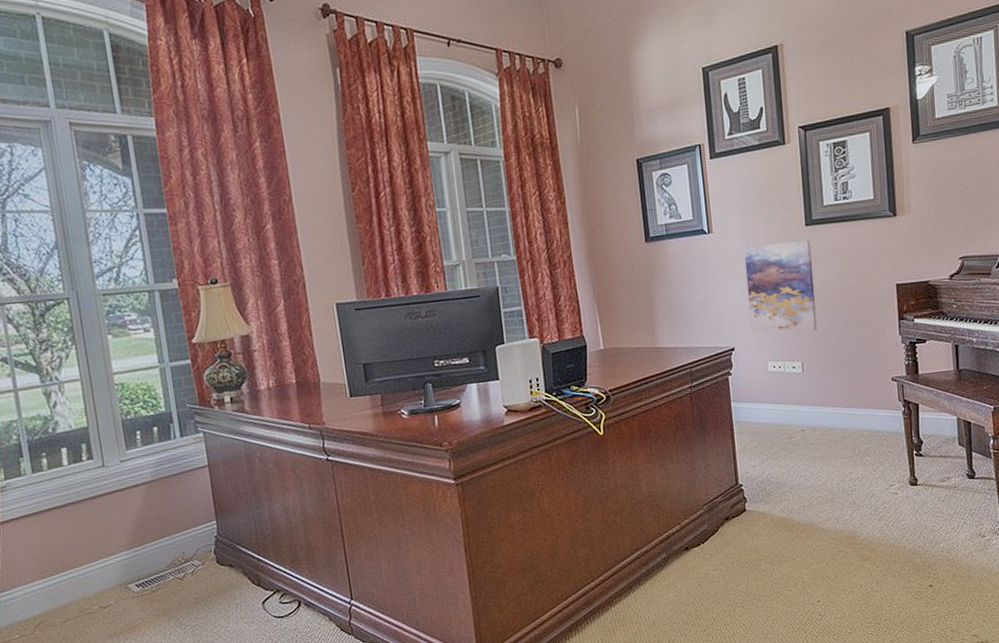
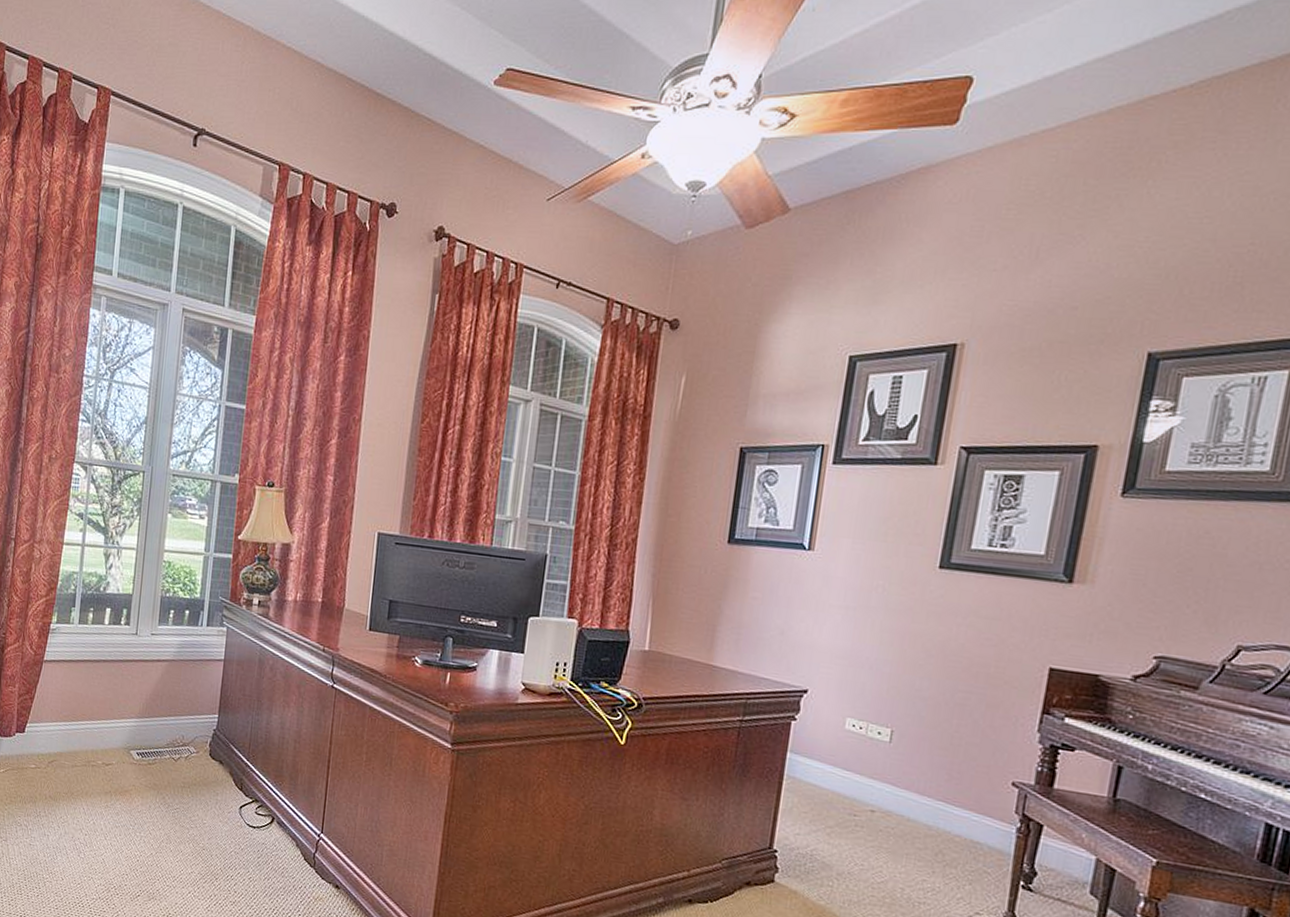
wall art: present [744,240,817,332] -> none [834,575,942,698]

